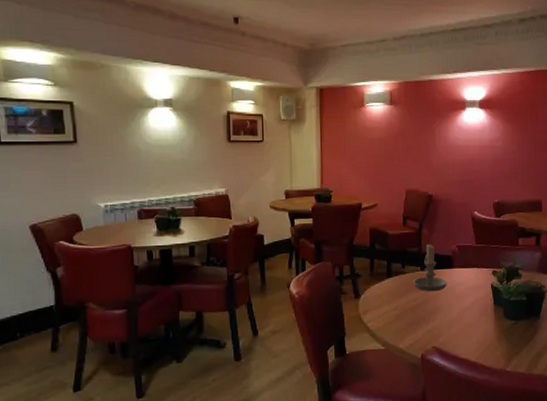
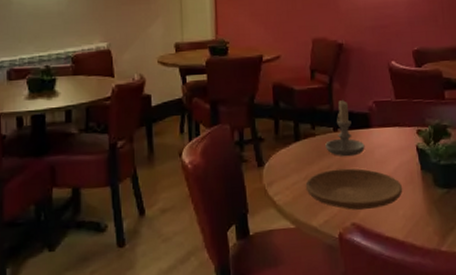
plate: none [394,301,478,336] -> present [305,168,403,210]

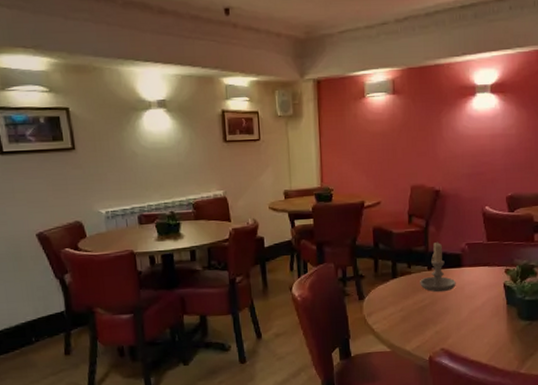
plate: present [305,168,403,210] -> none [400,302,489,338]

